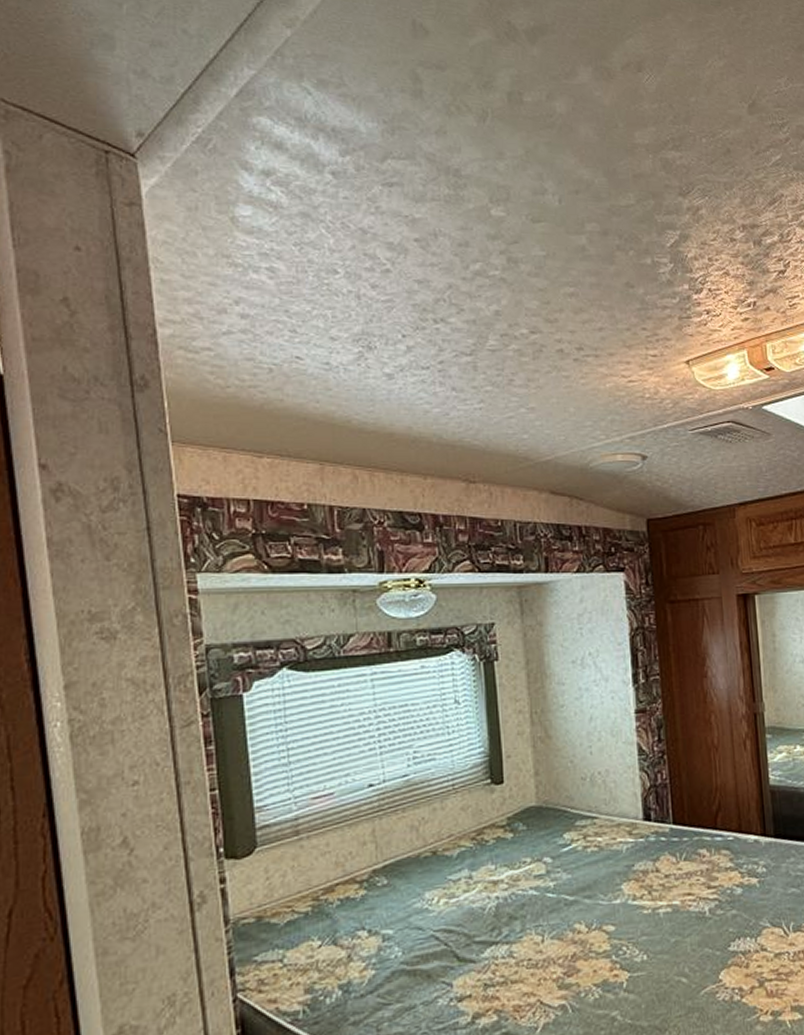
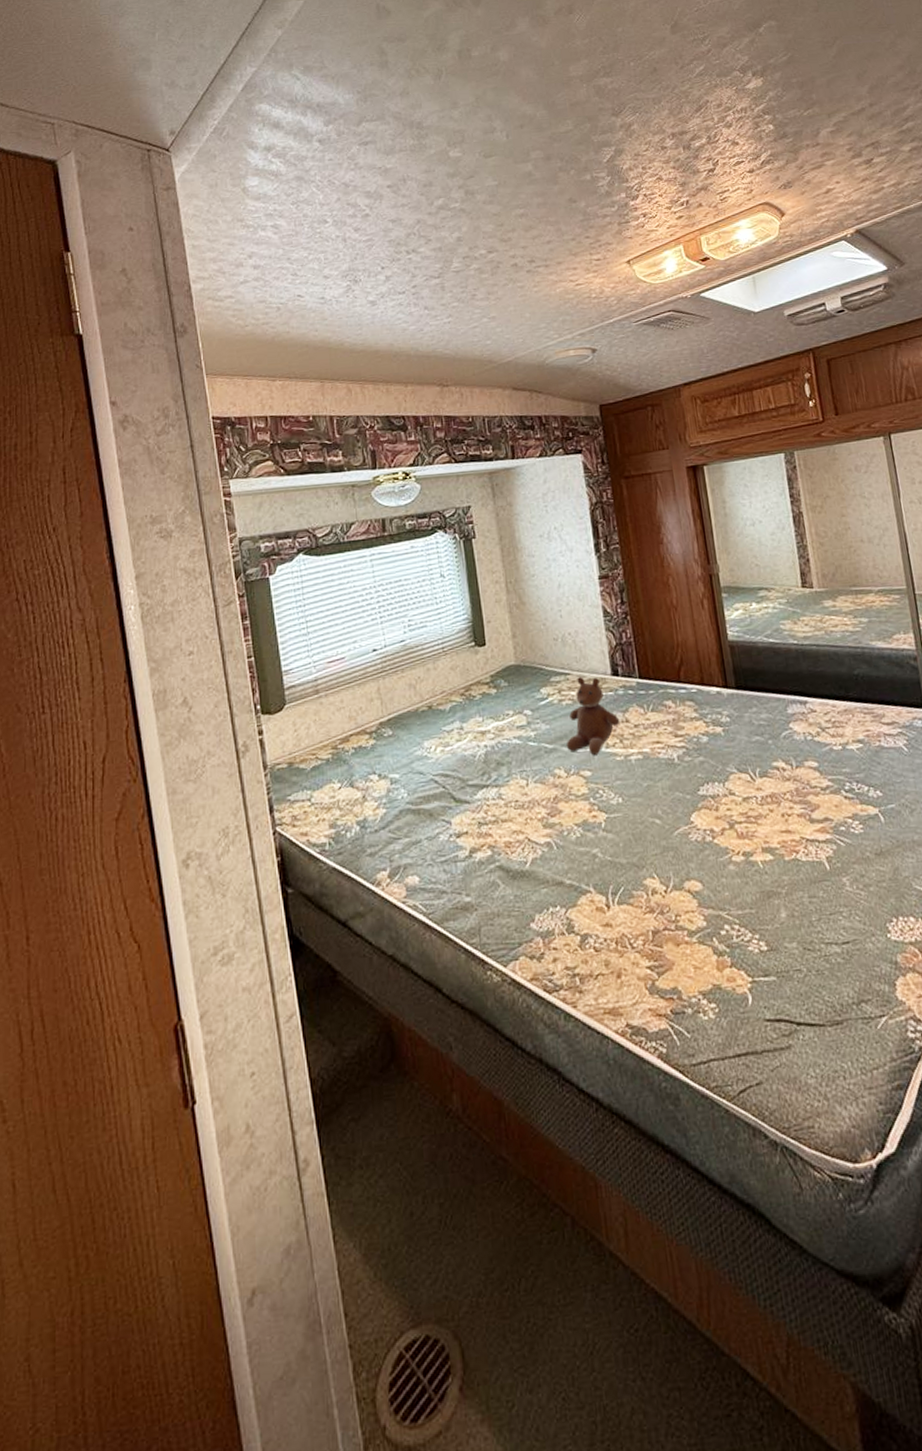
teddy bear: none [590,821,648,908] -> present [567,677,619,755]

